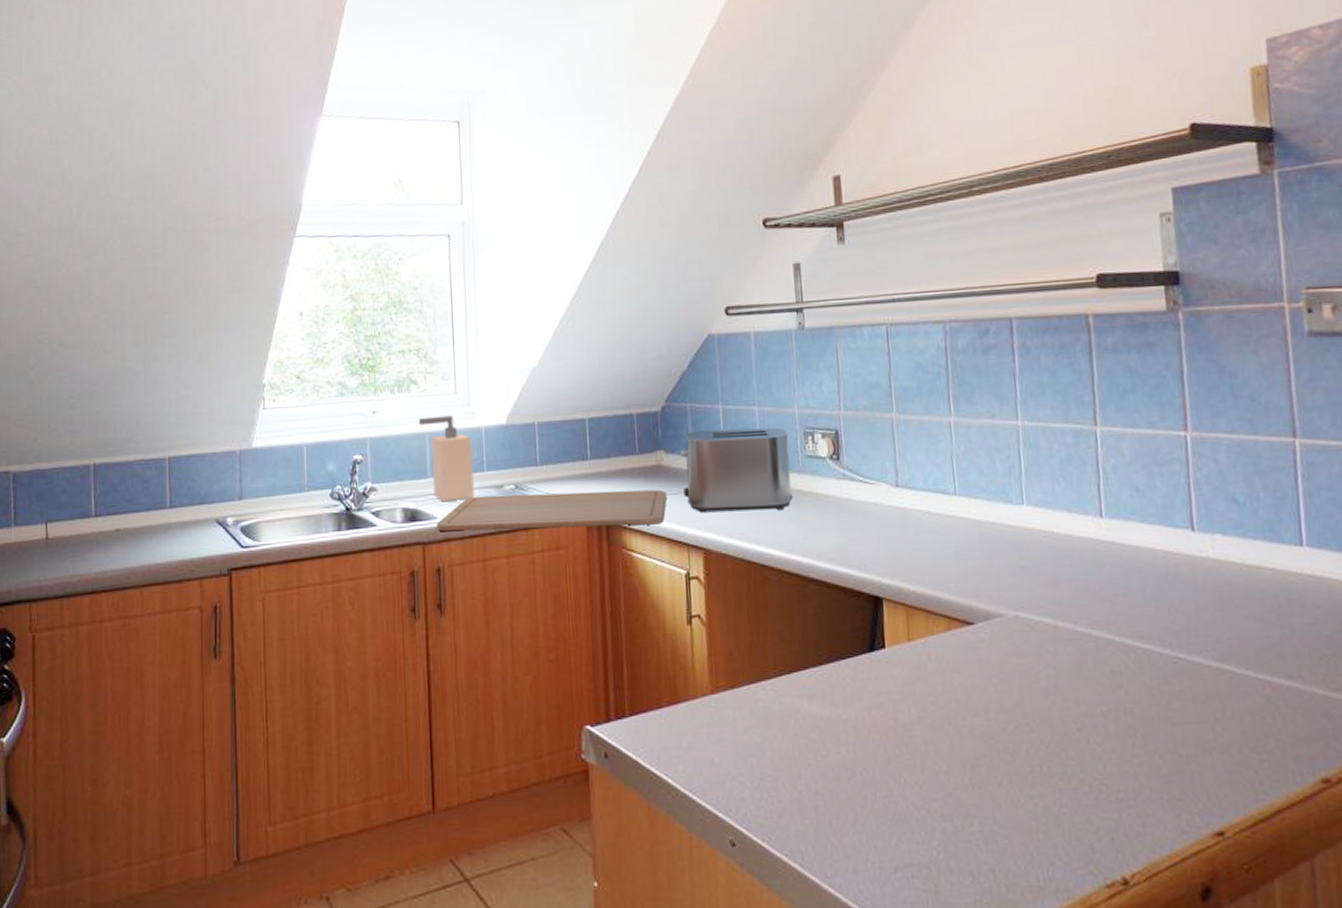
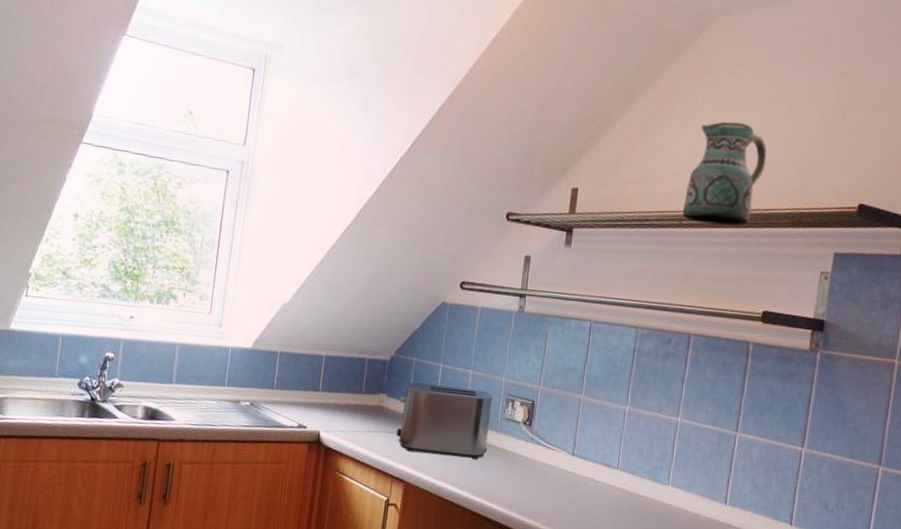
soap dispenser: present [418,415,474,502] -> none [171,330,218,408]
chopping board: present [437,489,668,532] -> none [173,406,383,456]
ceramic pitcher: none [970,60,1061,186] -> present [682,121,767,226]

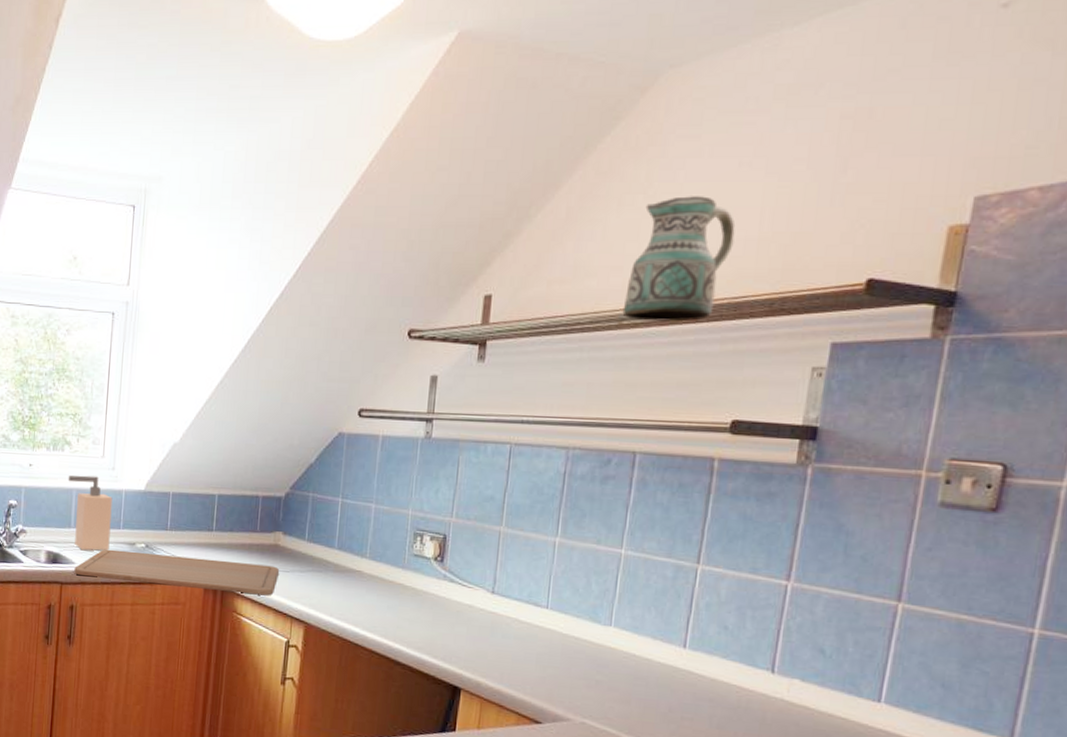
soap dispenser: none [171,330,218,408] -> present [68,475,113,551]
chopping board: none [173,406,383,456] -> present [74,549,280,596]
toaster: present [396,382,494,459] -> none [295,518,399,598]

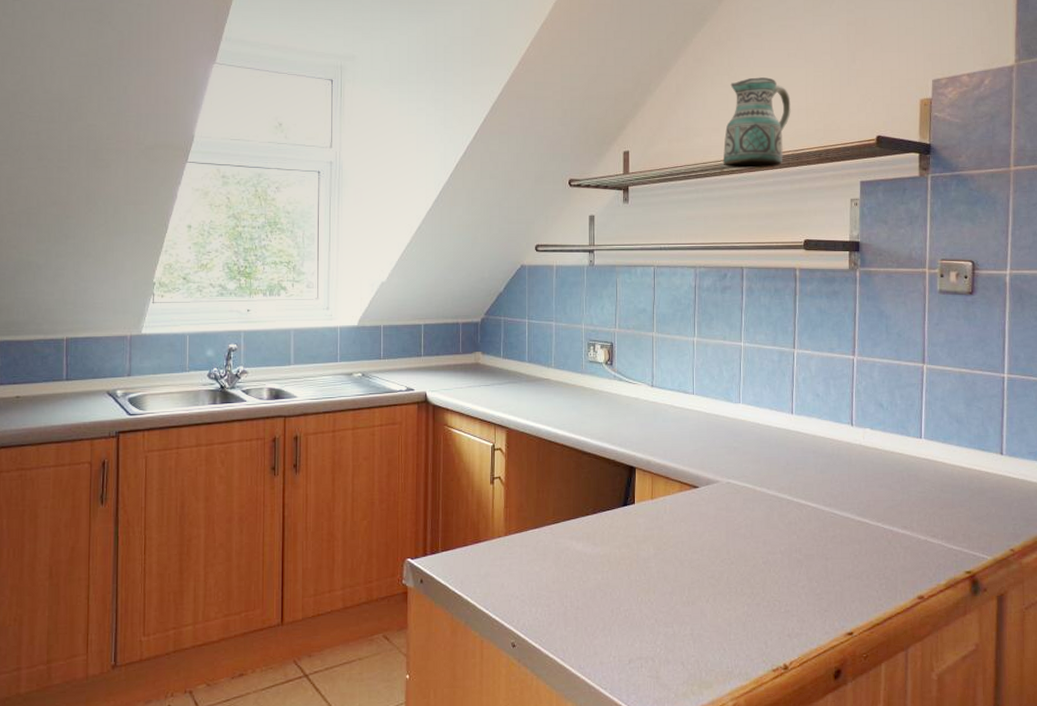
soap dispenser: present [68,475,113,551] -> none [285,316,329,385]
chopping board: present [74,549,280,596] -> none [296,381,482,409]

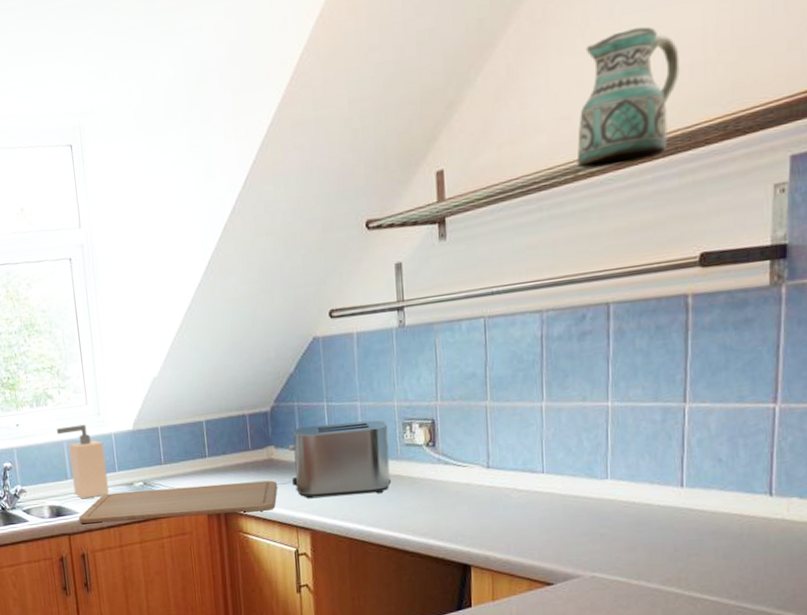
soap dispenser: none [285,316,329,385] -> present [56,424,109,499]
chopping board: none [296,381,482,409] -> present [79,480,278,524]
toaster: none [493,338,576,401] -> present [288,420,392,499]

